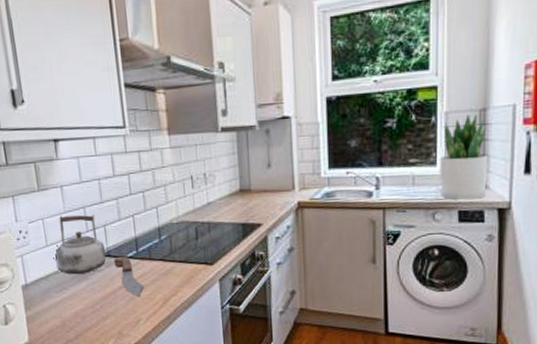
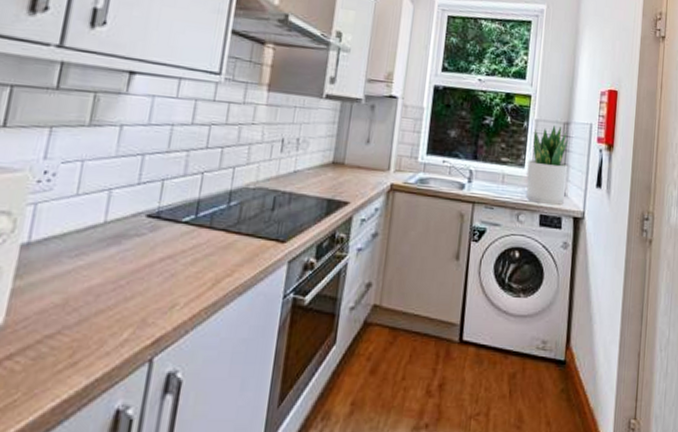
kettle: present [53,215,106,275] -> none [80,159,157,237]
knife: present [114,256,145,298] -> none [161,219,194,275]

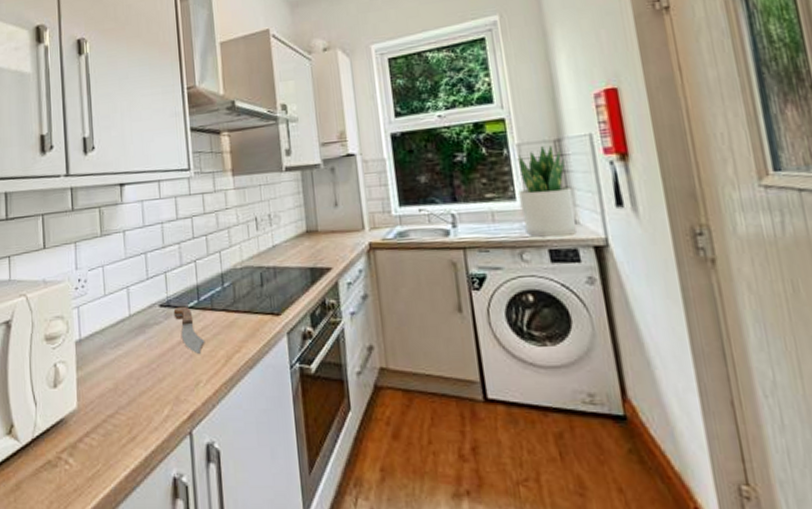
knife: none [161,219,194,275] -> present [173,306,205,355]

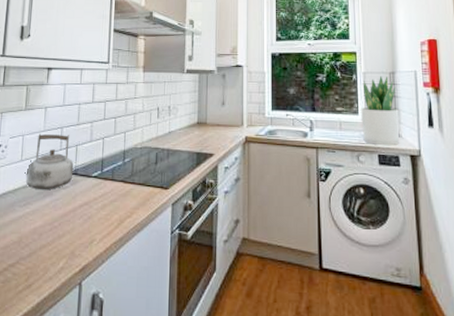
kettle: none [110,261,165,328] -> present [25,133,74,190]
knife: present [173,306,205,355] -> none [79,175,103,217]

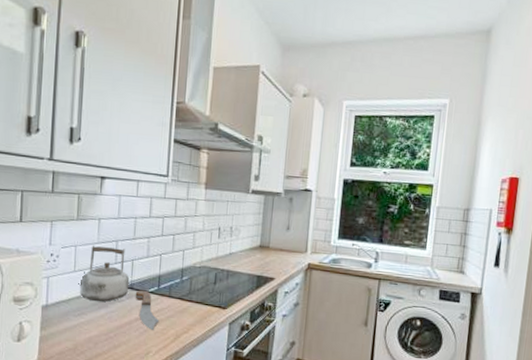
knife: none [79,175,103,217] -> present [135,290,159,331]
planter: present [361,76,400,146] -> none [427,212,469,283]

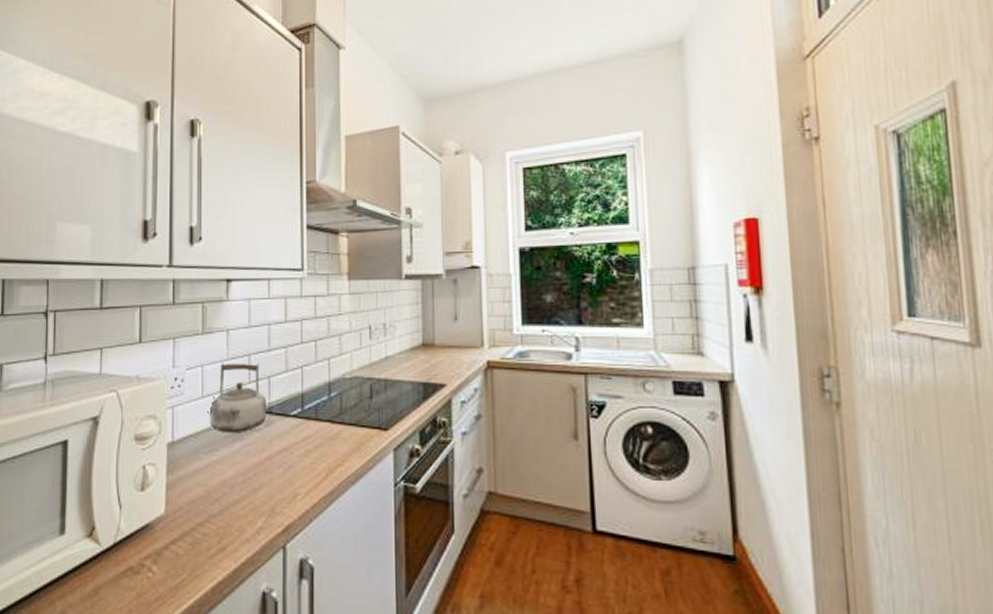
knife: present [135,290,159,331] -> none [275,414,306,466]

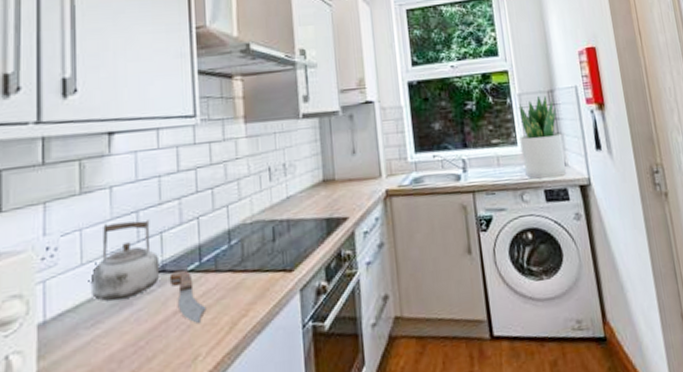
knife: none [275,414,306,466] -> present [169,269,207,324]
planter: none [647,273,704,369] -> present [518,96,567,179]

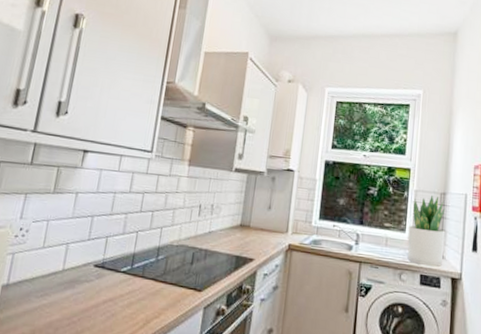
kettle: present [88,220,160,301] -> none [45,220,102,282]
knife: present [169,269,207,324] -> none [105,269,129,315]

